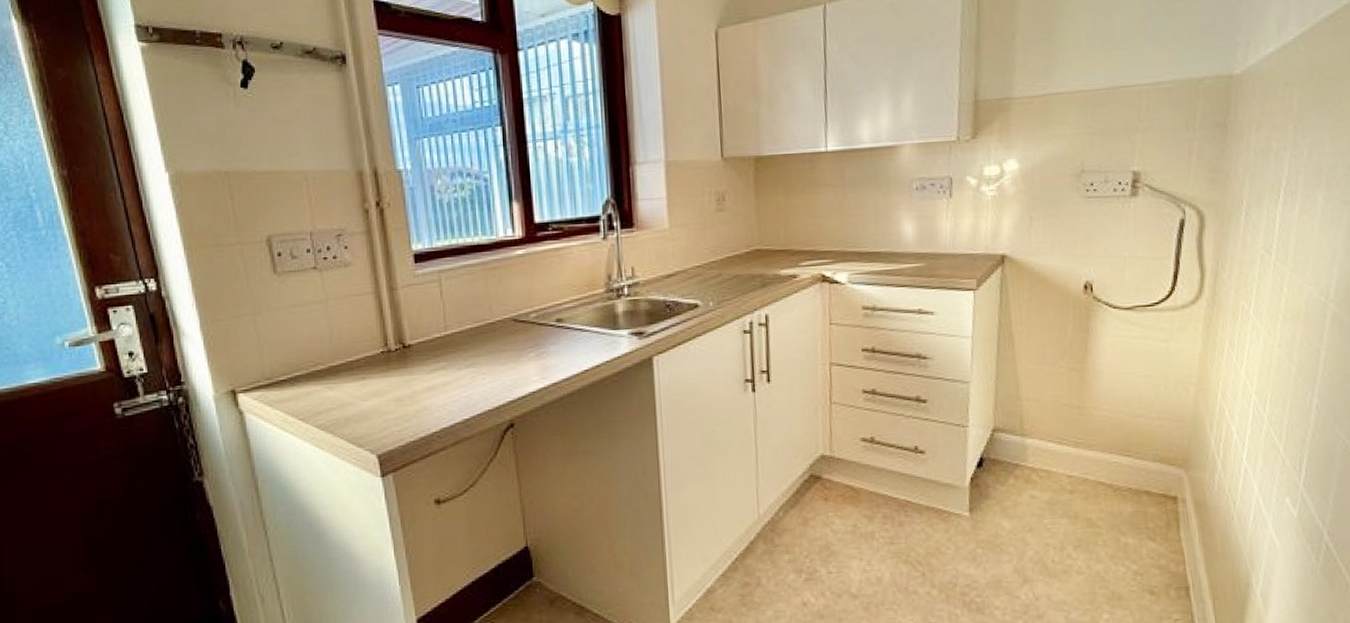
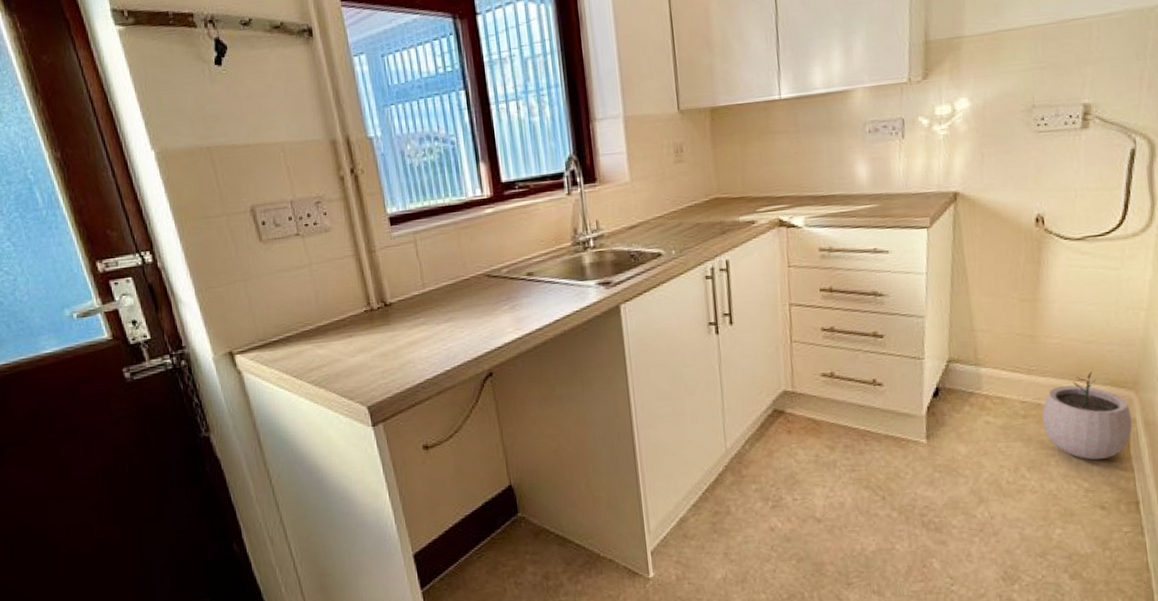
plant pot: none [1089,447,1183,541] -> present [1041,372,1133,460]

